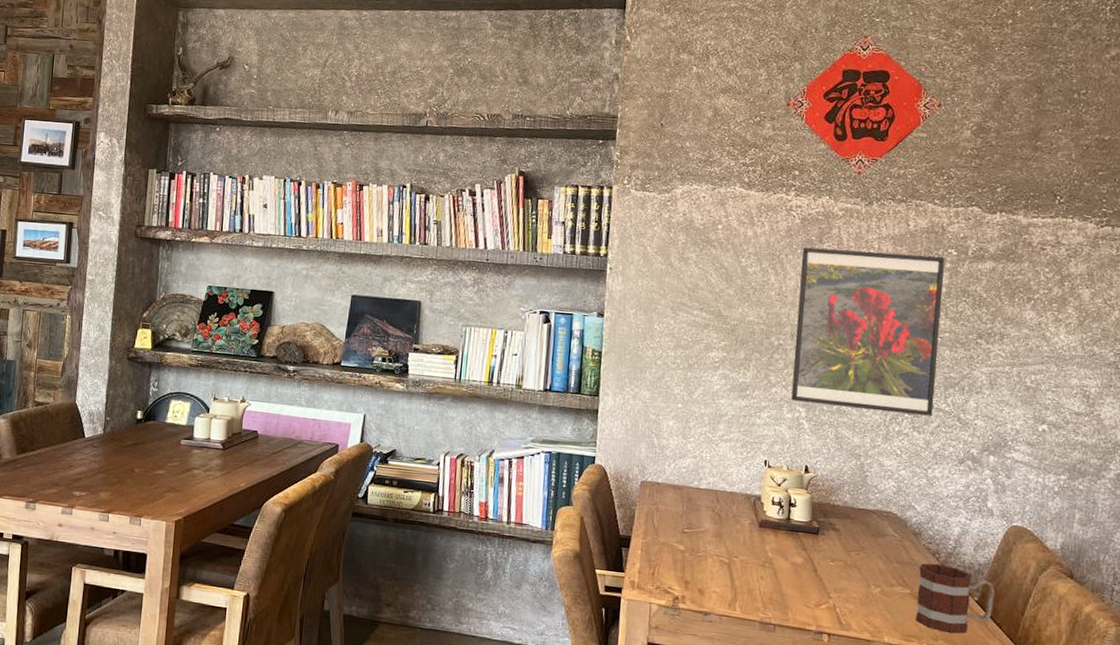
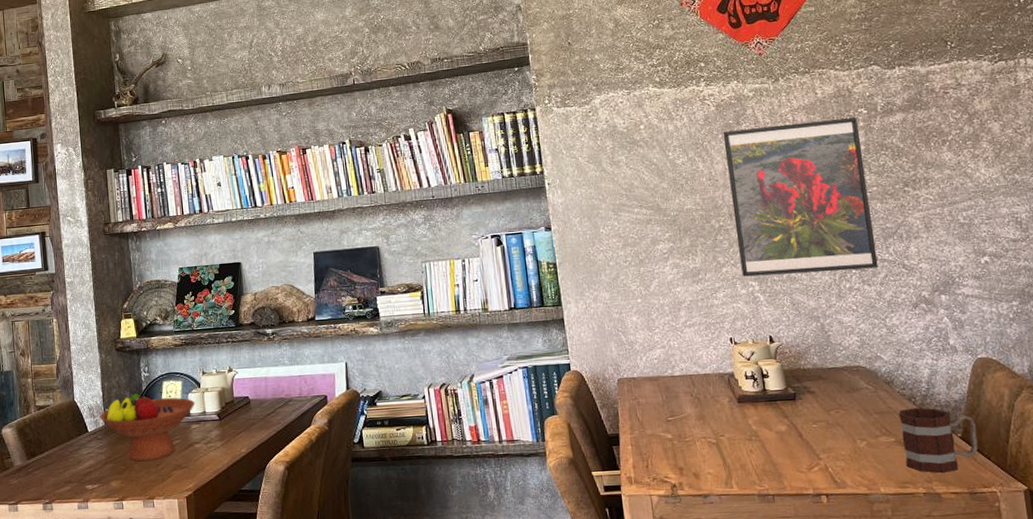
fruit bowl: none [99,407,201,478] -> present [100,393,195,462]

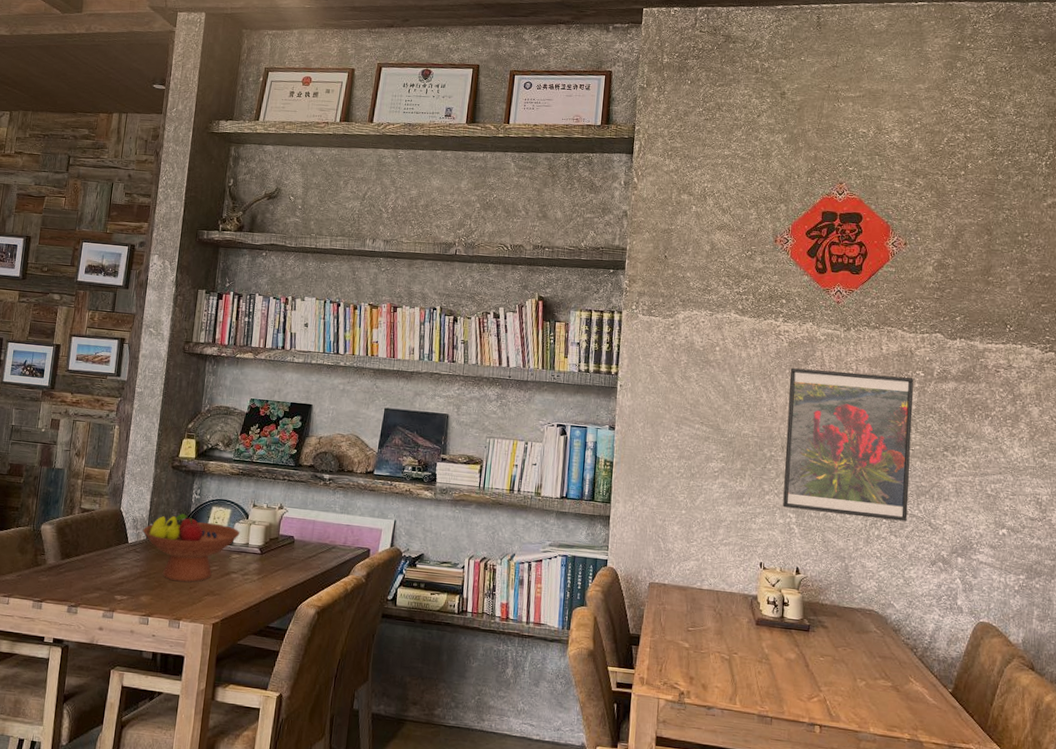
mug: present [899,407,978,473] -> none [898,657,967,724]

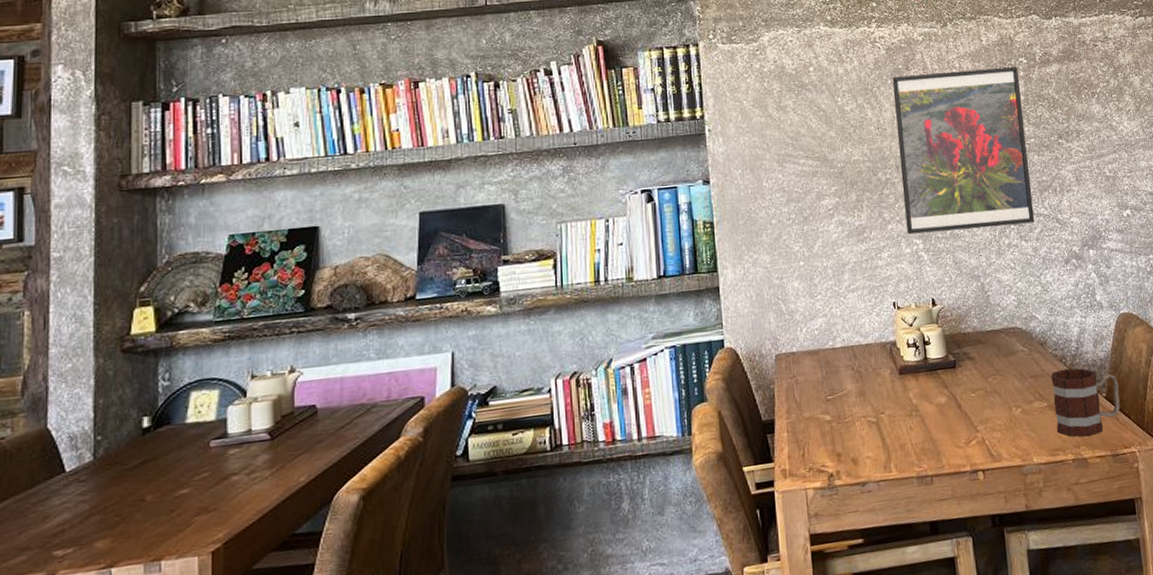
fruit bowl: present [143,513,240,582] -> none [86,411,237,509]
mug: none [898,657,967,724] -> present [1051,368,1120,437]

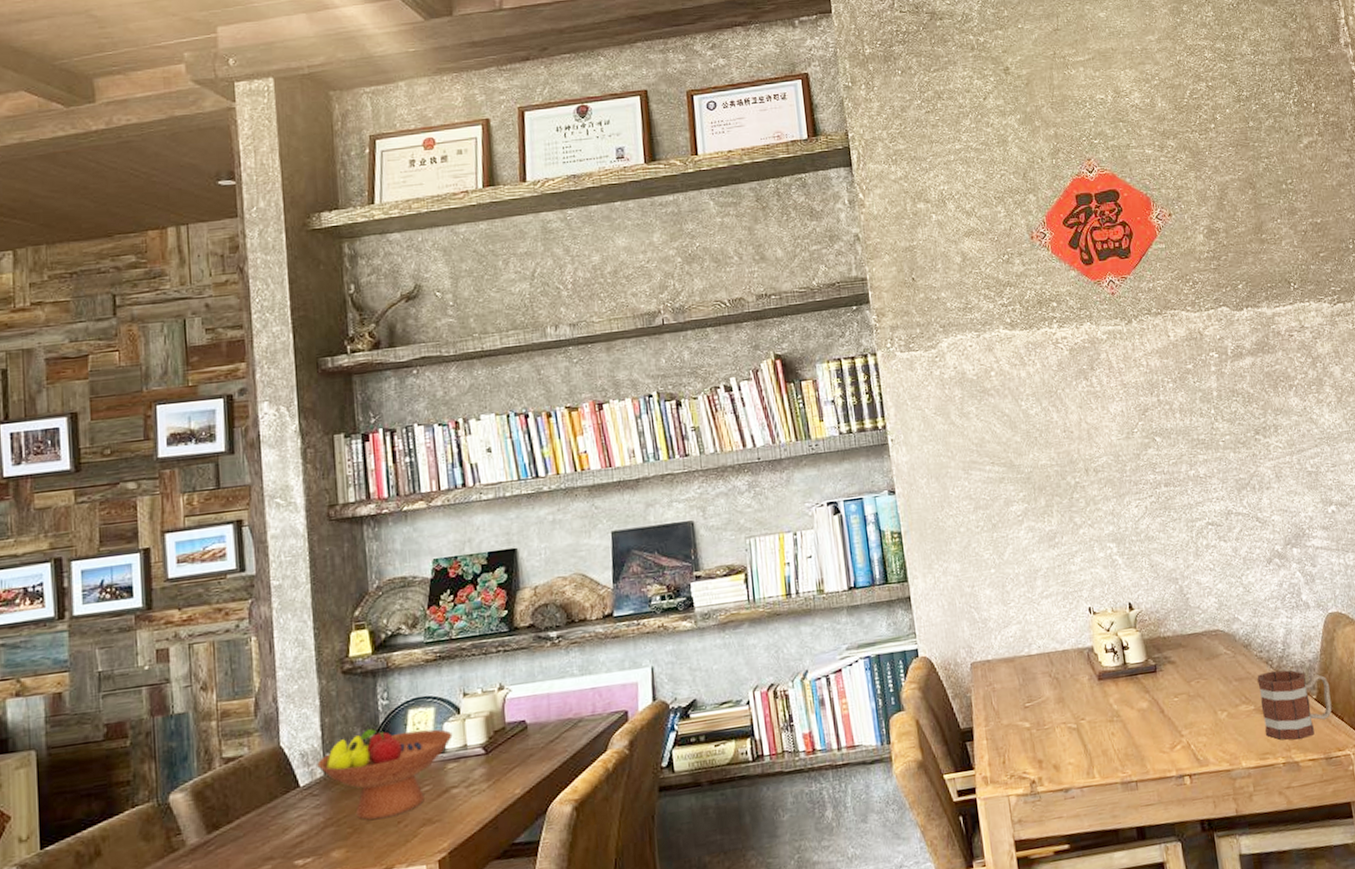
fruit bowl: none [86,411,237,509] -> present [317,728,453,821]
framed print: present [892,67,1035,235] -> none [1077,362,1233,539]

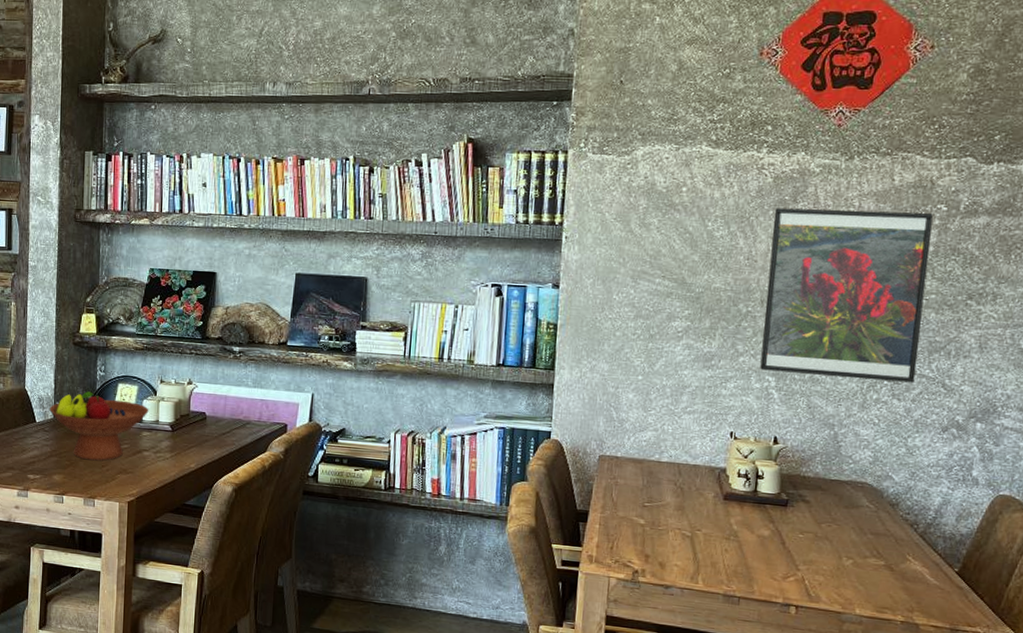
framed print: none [1077,362,1233,539] -> present [760,208,933,383]
mug: present [1257,669,1332,740] -> none [890,534,978,605]

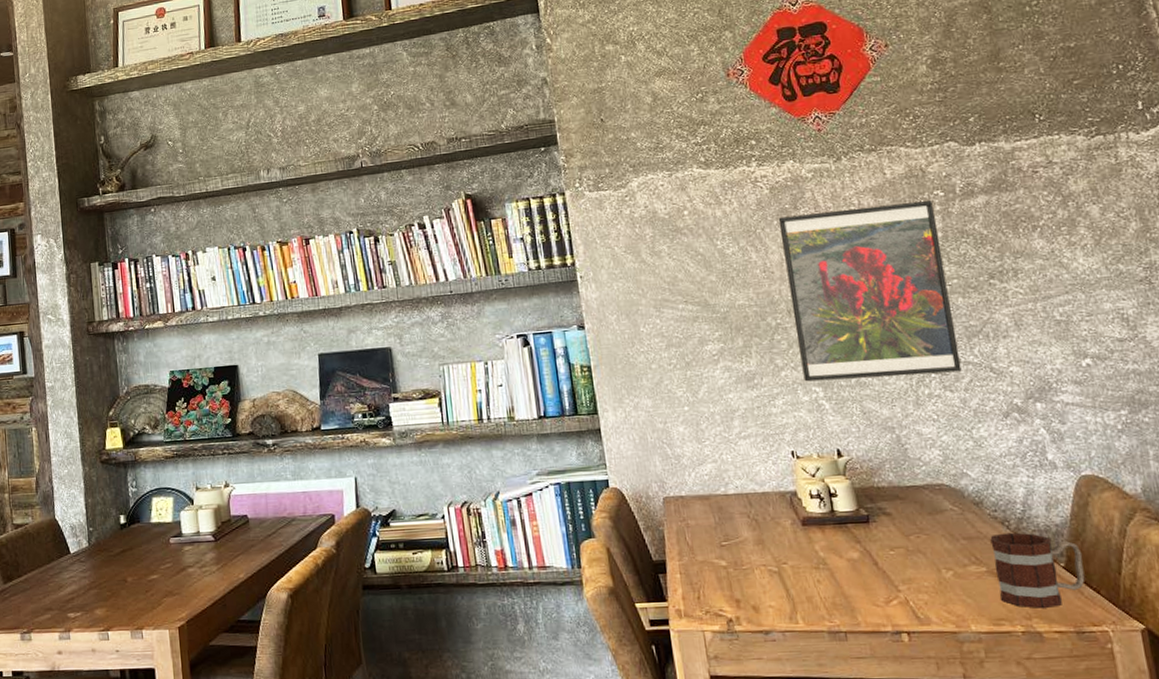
fruit bowl: present [49,391,149,461] -> none [83,511,188,587]
mug: none [890,534,978,605] -> present [990,532,1085,608]

